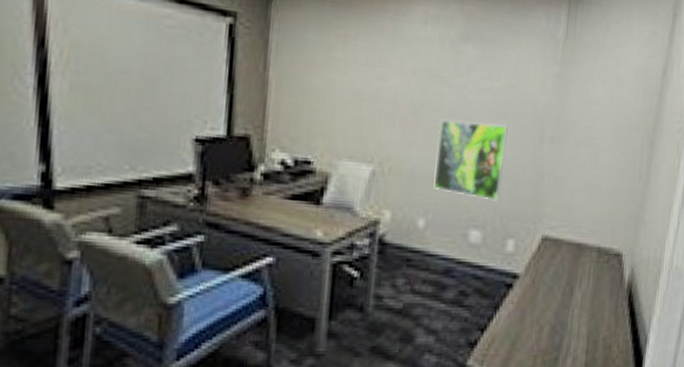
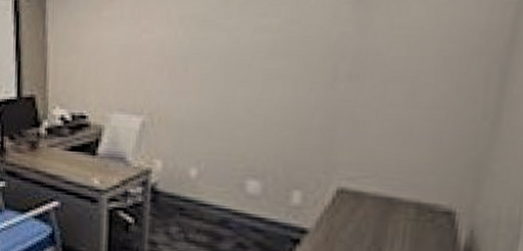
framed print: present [433,120,508,201] -> none [205,65,290,149]

